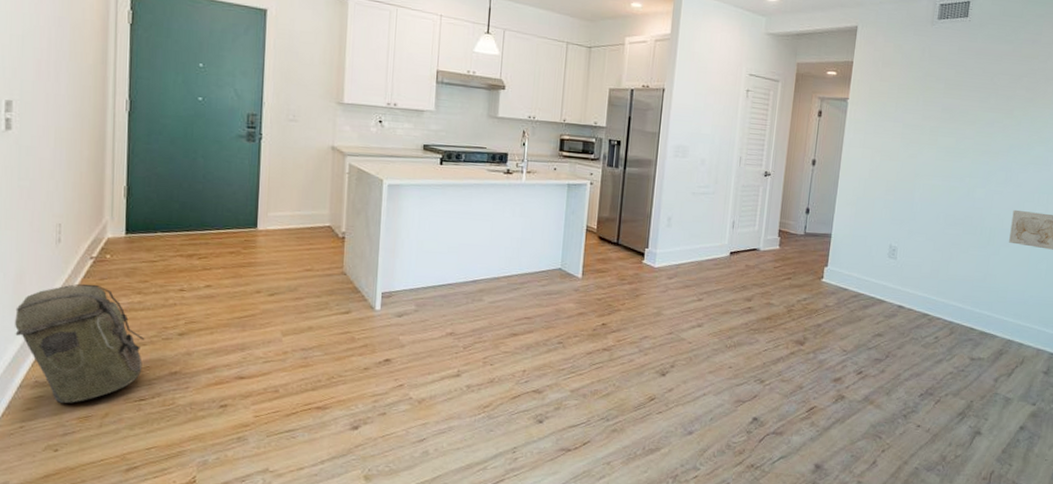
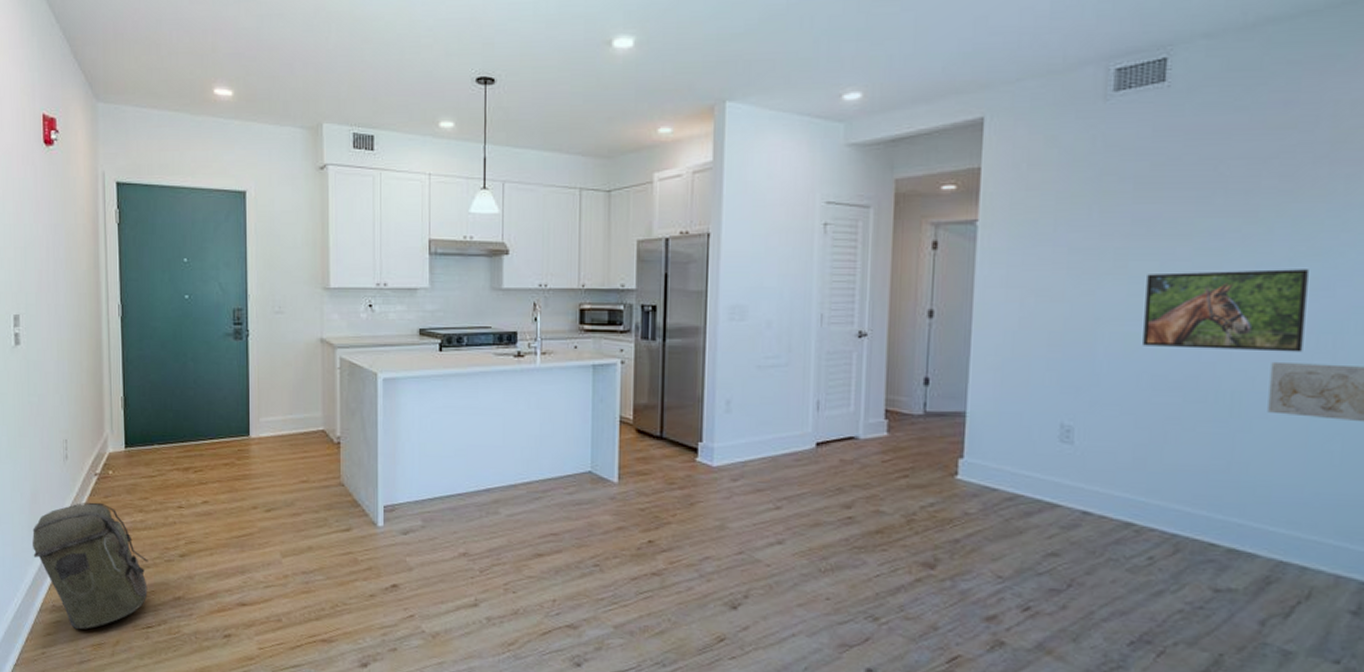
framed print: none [942,146,1038,205] -> present [1143,269,1309,353]

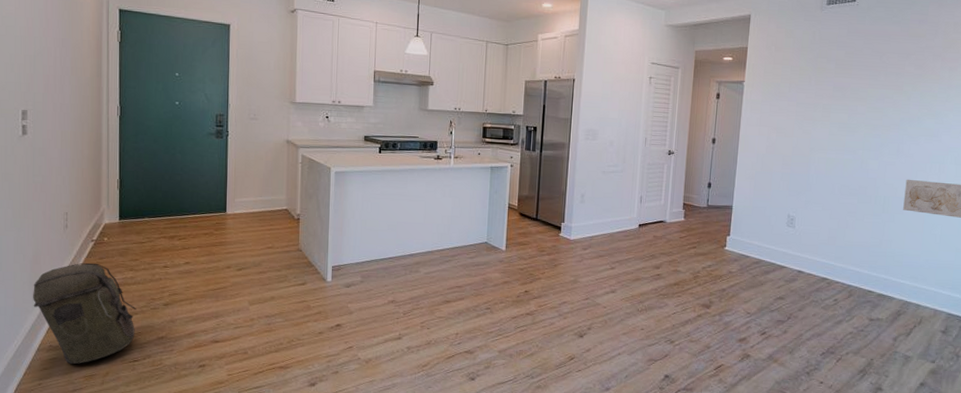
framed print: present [1143,269,1309,353] -> none [837,121,928,174]

